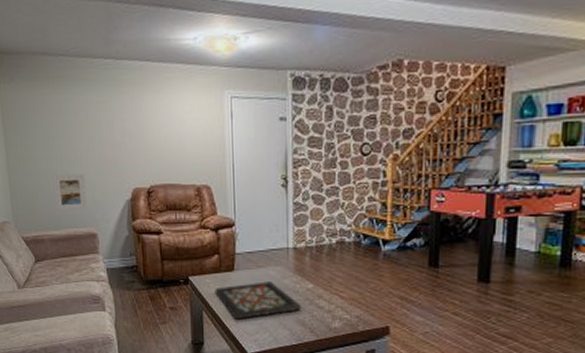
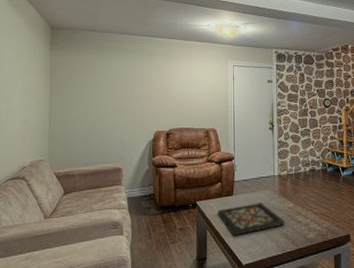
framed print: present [53,174,87,210] -> none [88,120,116,150]

